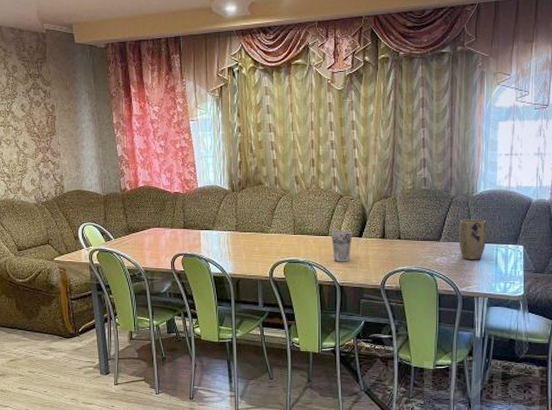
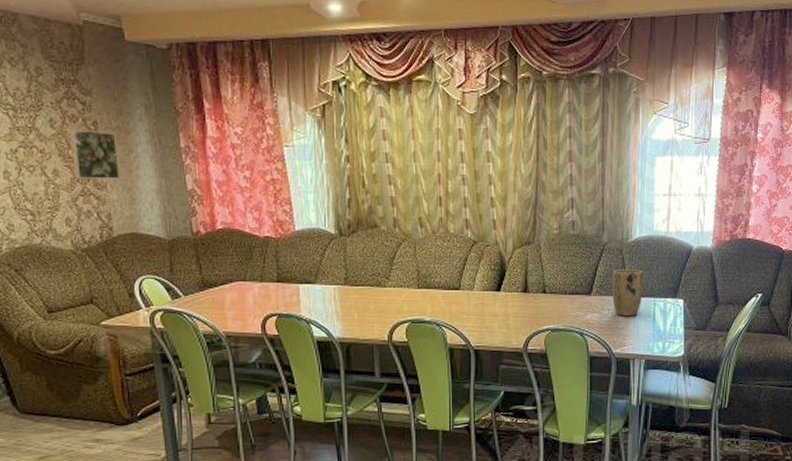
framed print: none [35,111,70,149] -> present [69,129,121,179]
cup: present [331,230,353,262] -> none [463,283,489,321]

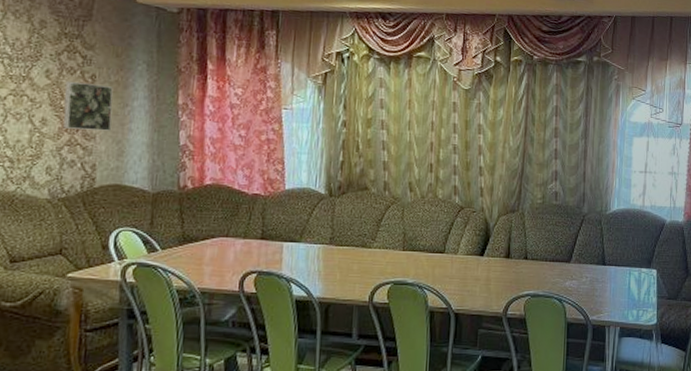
plant pot: present [612,269,643,317] -> none [590,239,620,285]

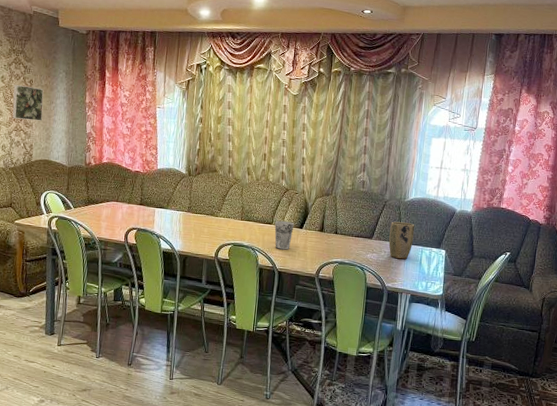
cup: none [447,247,473,285] -> present [274,220,295,250]
plant pot: none [590,239,620,285] -> present [388,221,415,260]

